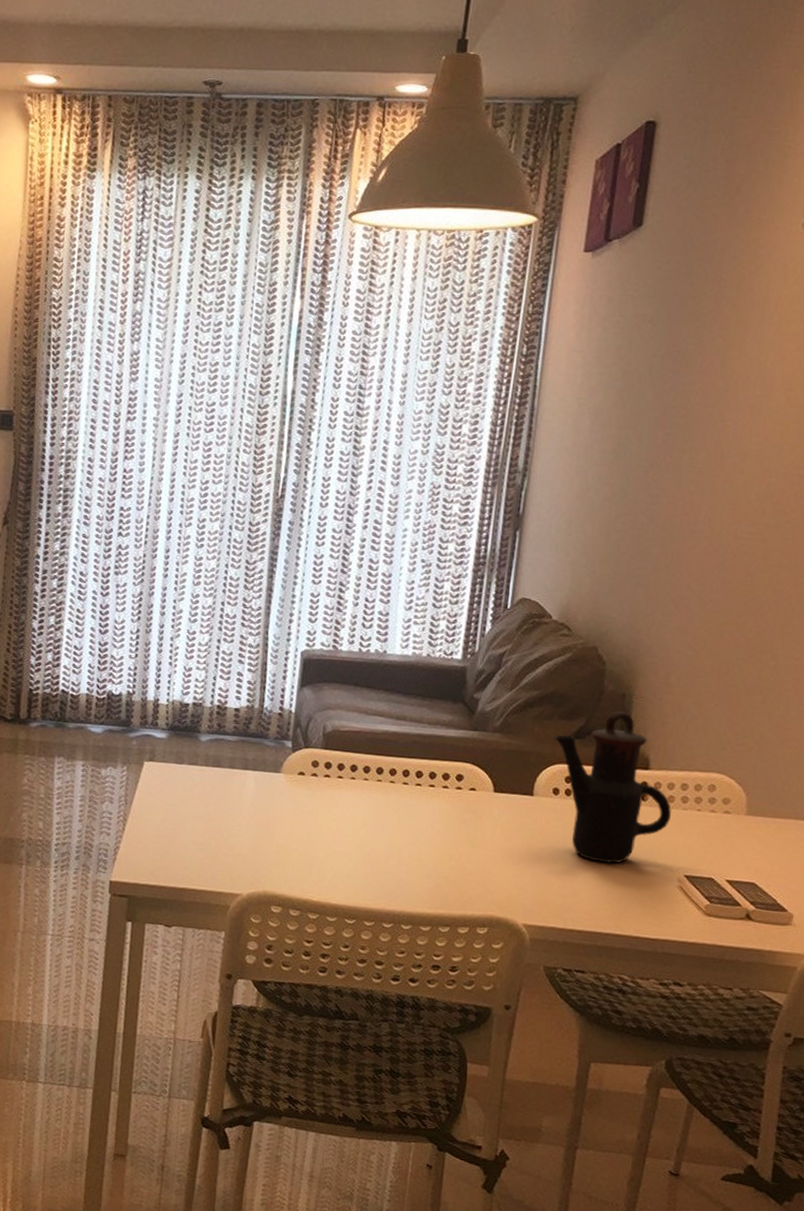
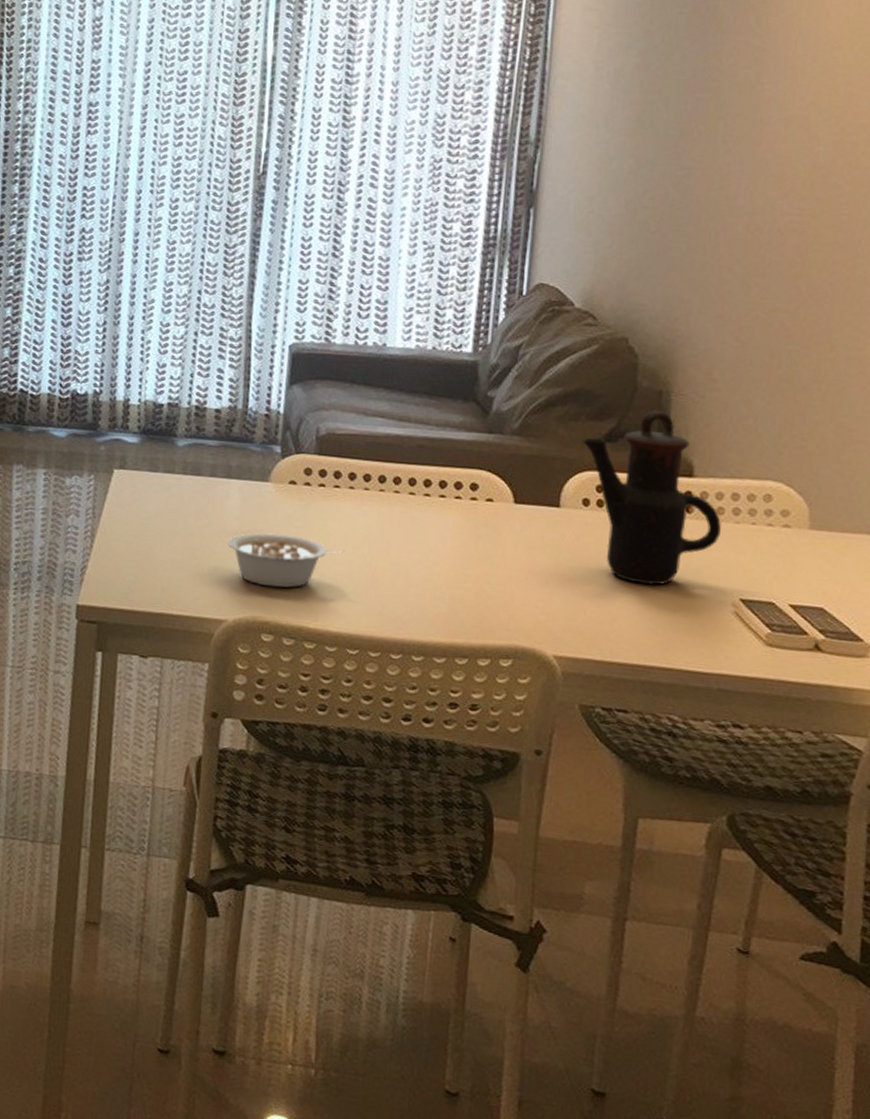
legume: none [244,817,346,866] -> present [228,532,345,588]

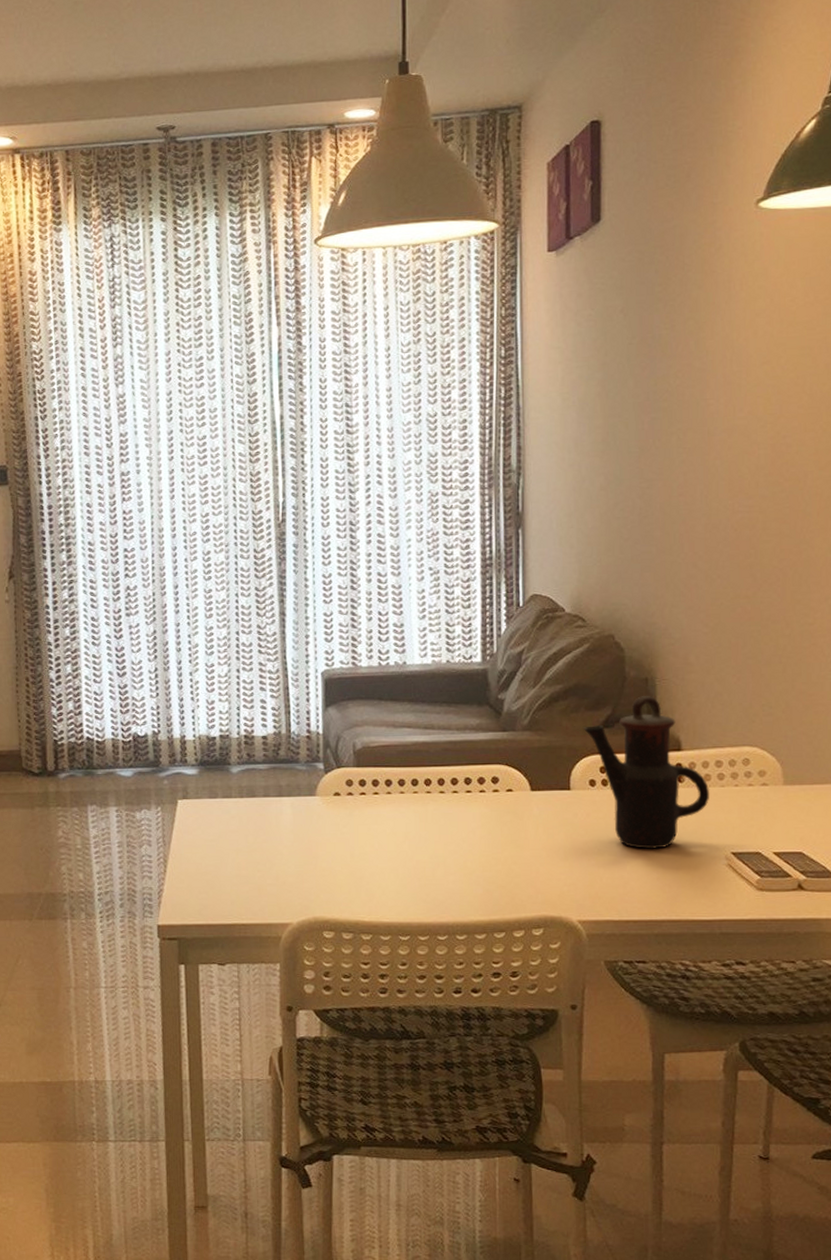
legume: present [228,532,345,588] -> none [286,840,388,889]

